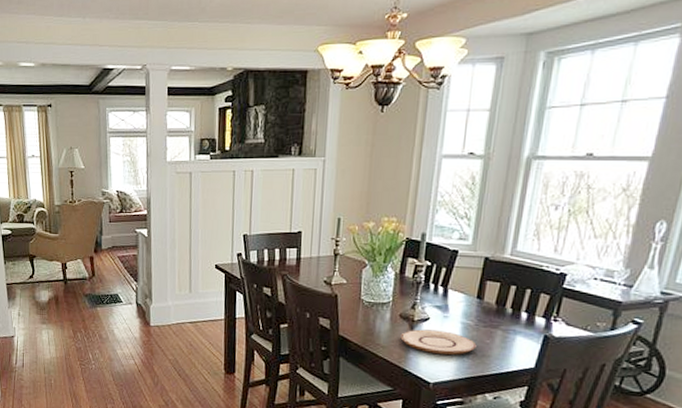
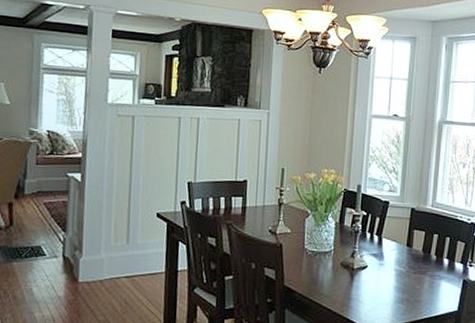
plate: present [400,329,477,355] -> none [342,277,409,302]

